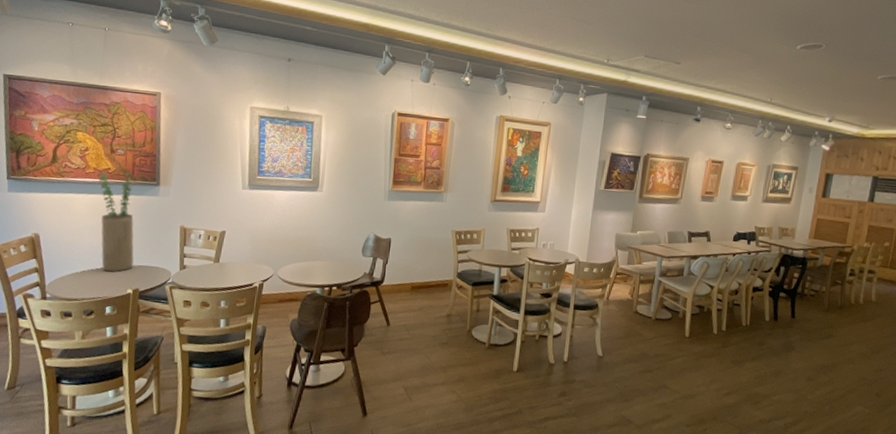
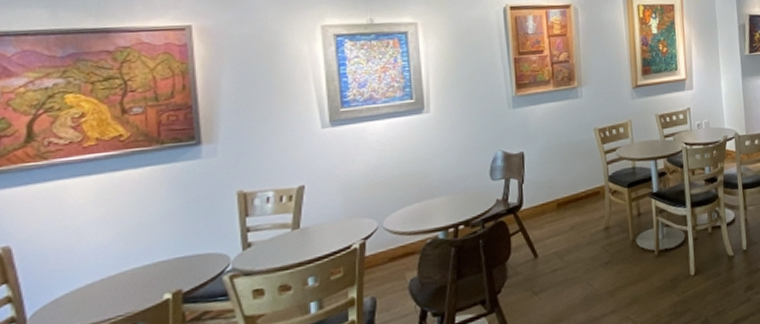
vase: present [97,169,134,272] -> none [101,133,171,277]

